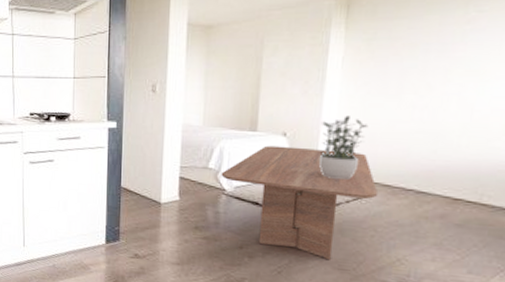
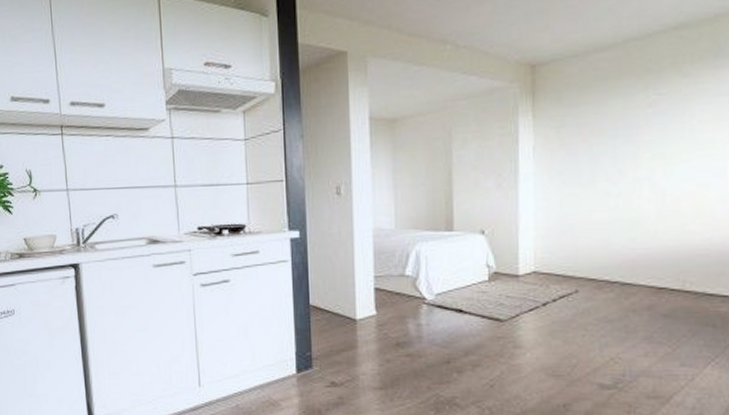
dining table: present [221,145,379,260] -> none [419,245,584,367]
potted plant: present [318,116,369,181] -> none [520,208,567,278]

